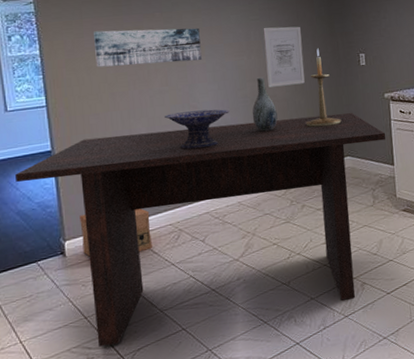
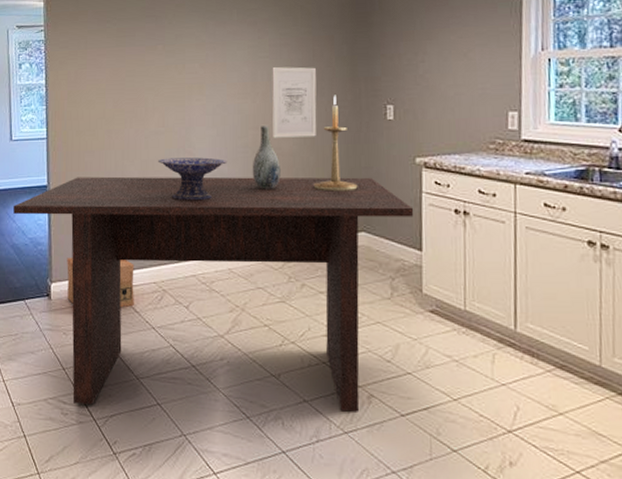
wall art: present [93,28,202,68] -> none [95,62,202,102]

